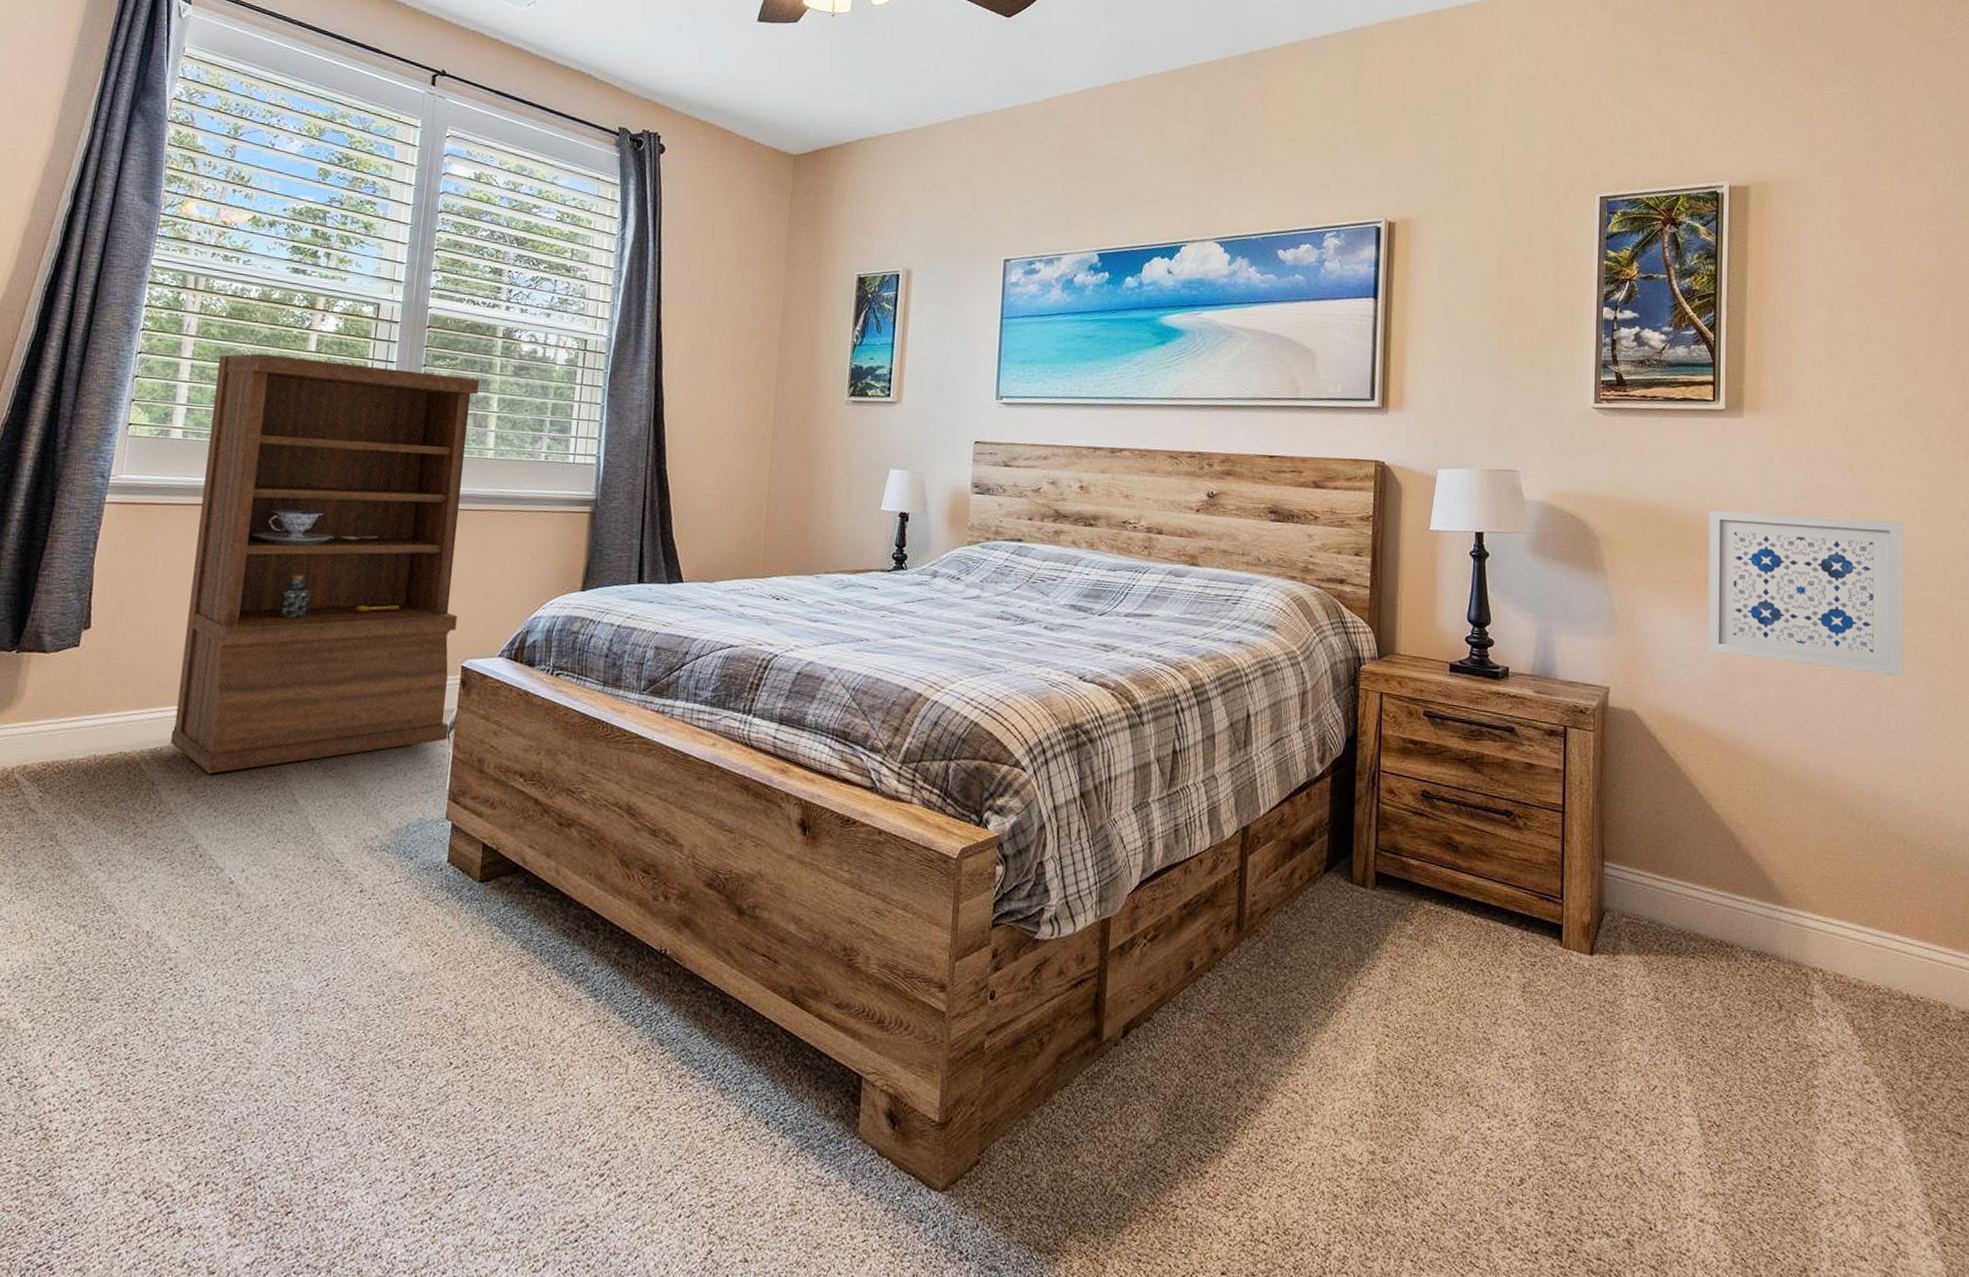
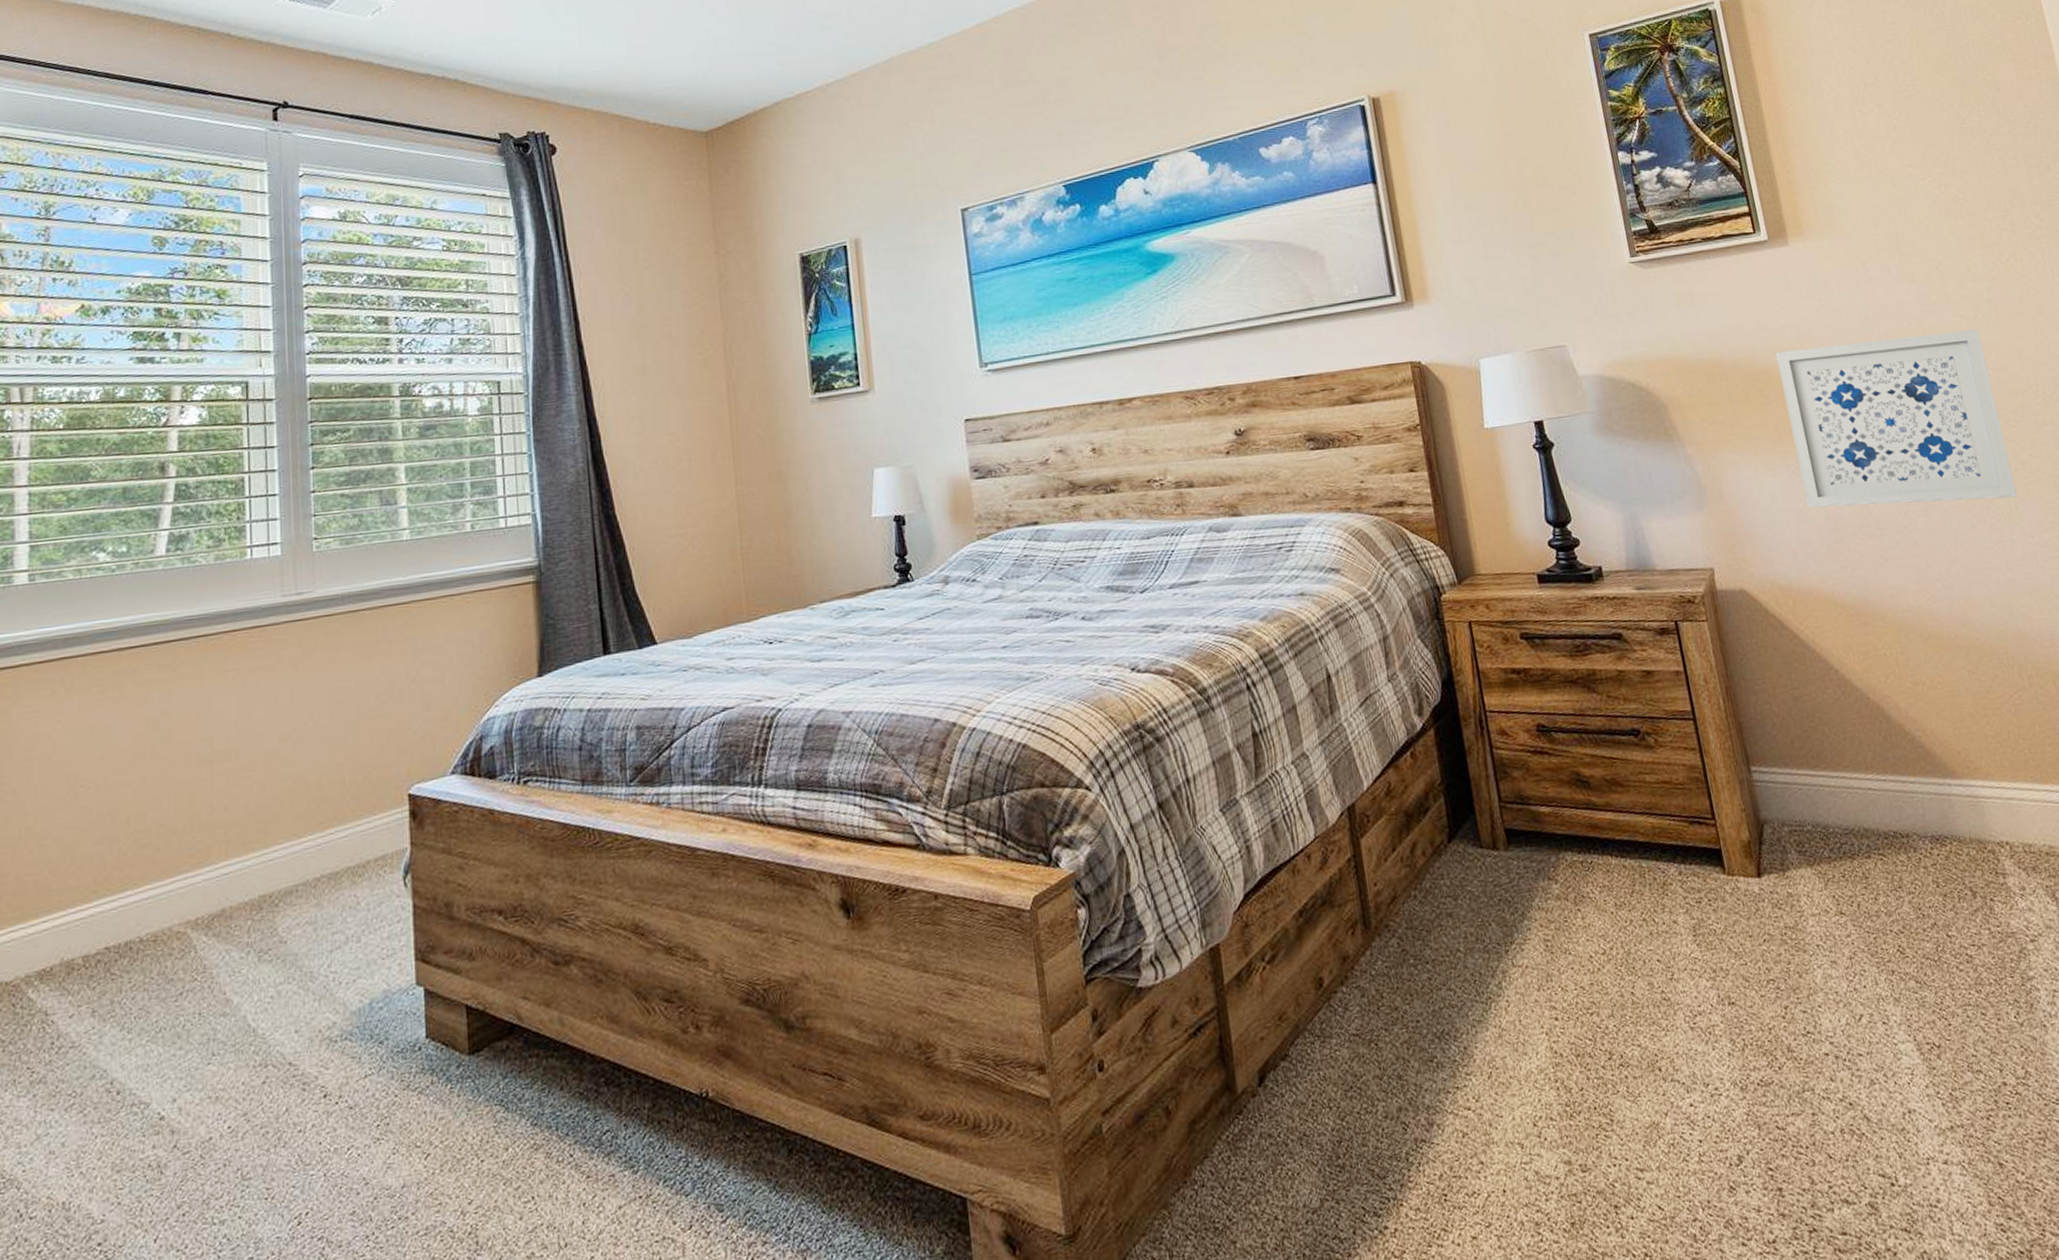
bookshelf: present [170,353,479,774] -> none [61,449,404,987]

